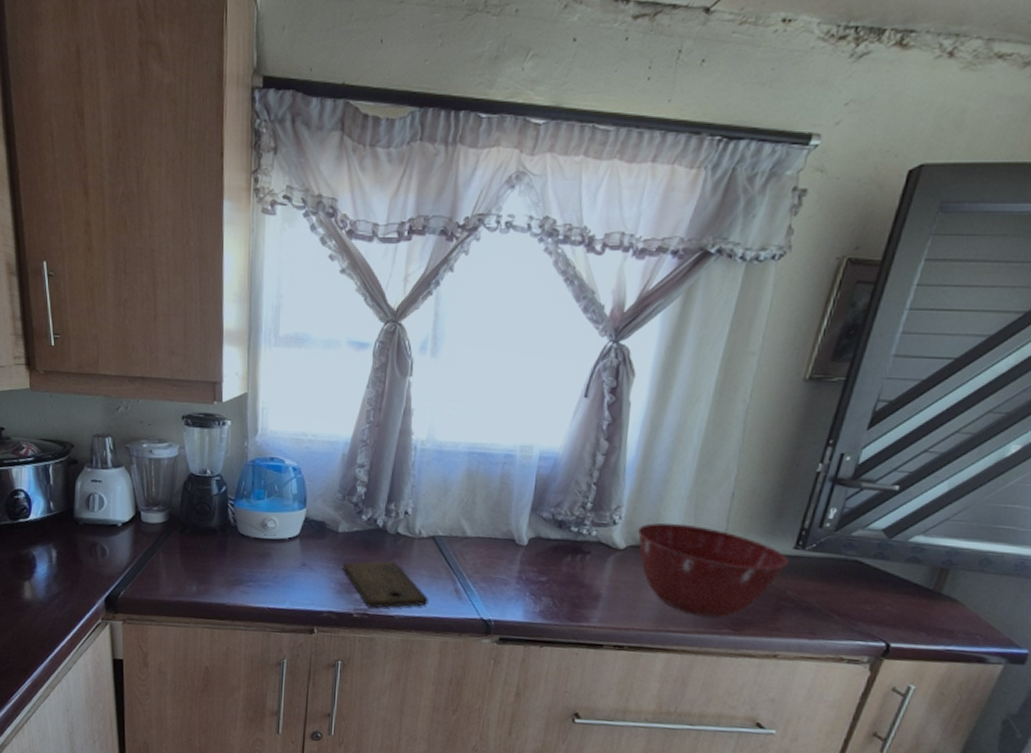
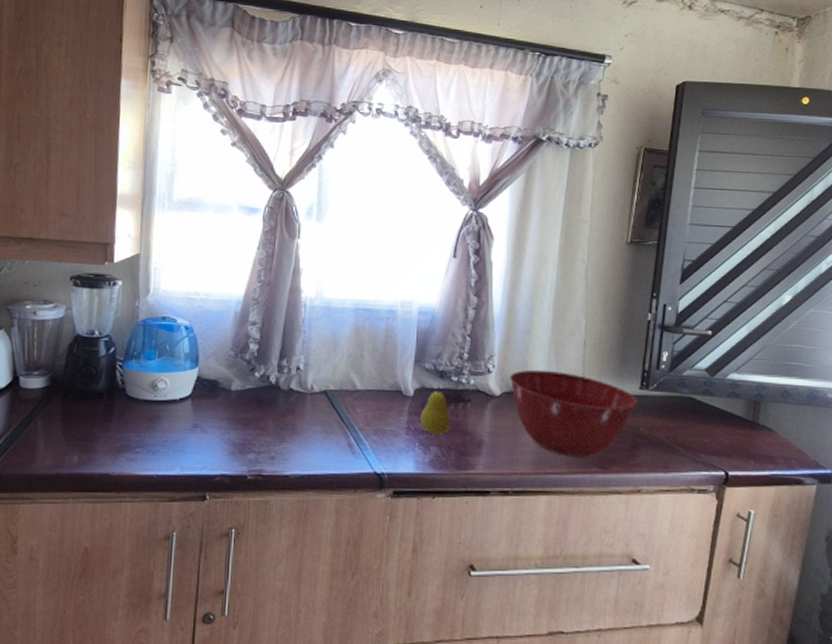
cutting board: present [343,561,429,608] -> none [236,417,323,469]
fruit: none [533,536,566,586] -> present [421,386,450,435]

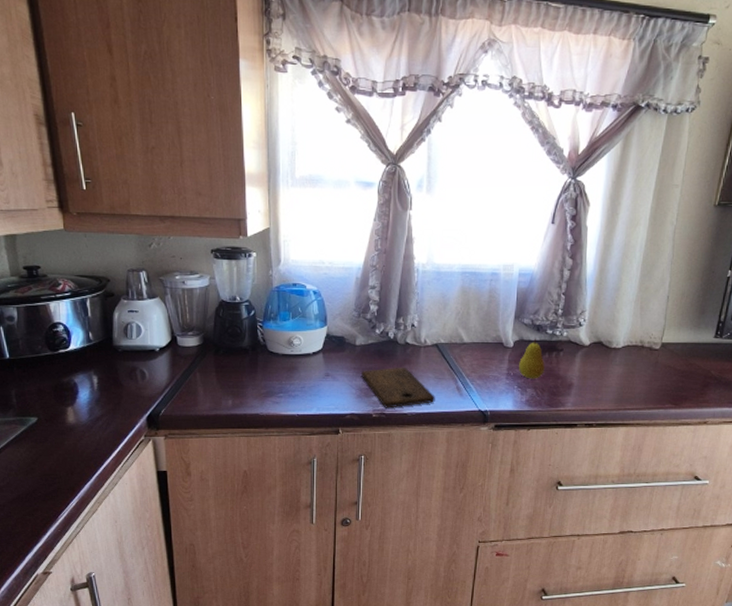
cutting board: none [236,417,323,469] -> present [361,367,435,408]
mixing bowl: present [509,369,637,457] -> none [598,322,711,395]

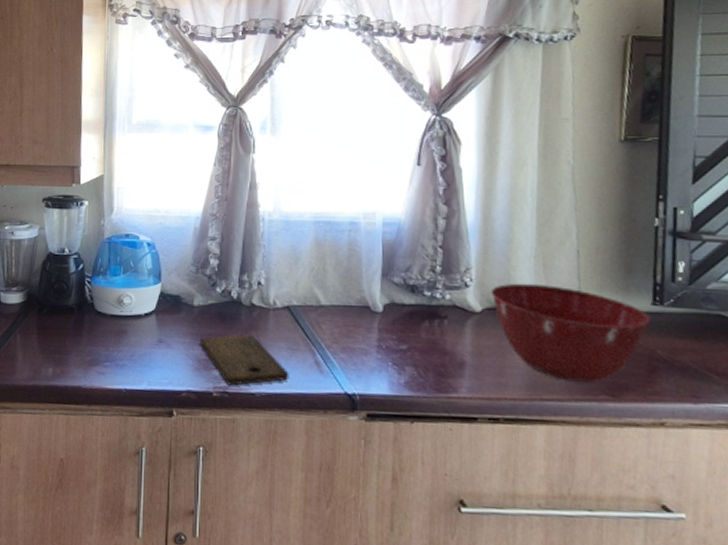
fruit: present [519,338,545,379] -> none [392,301,426,354]
mixing bowl: none [598,322,711,395] -> present [490,283,651,382]

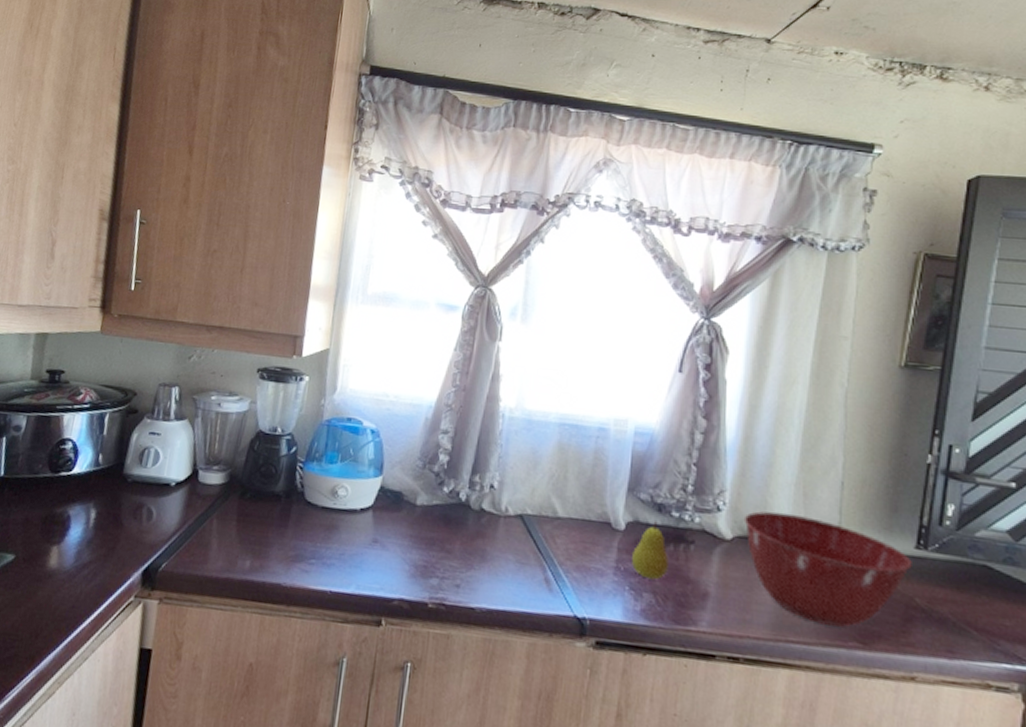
cutting board: present [200,333,289,386] -> none [419,540,515,598]
fruit: none [392,301,426,354] -> present [632,521,669,580]

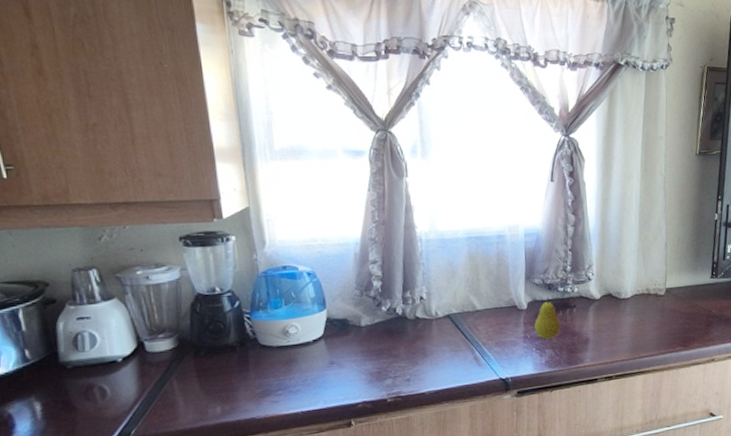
mixing bowl: present [743,511,912,627] -> none [606,272,709,341]

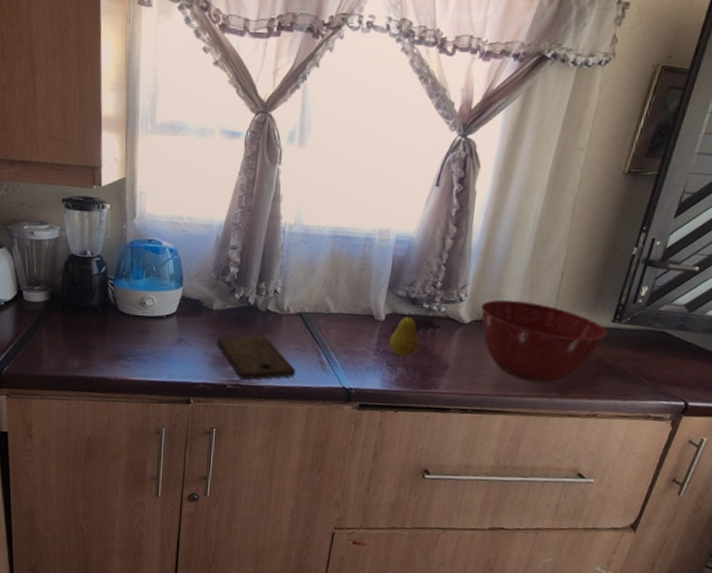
cutting board: none [370,343,454,391] -> present [217,336,296,380]
mixing bowl: none [606,272,709,341] -> present [480,299,608,383]

